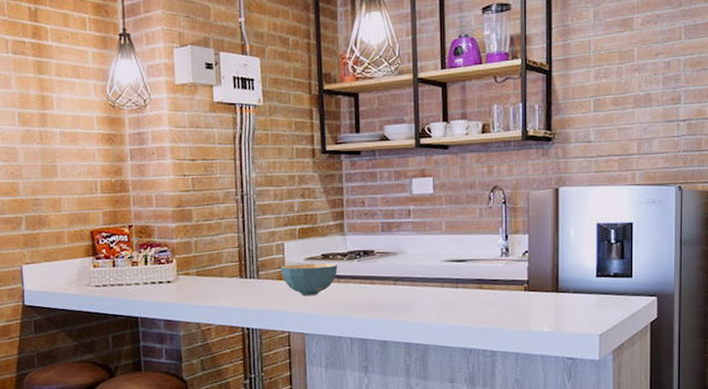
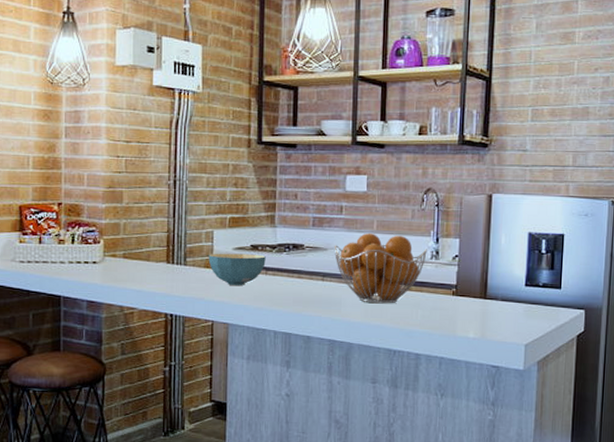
fruit basket: none [404,234,497,304] -> present [334,232,427,304]

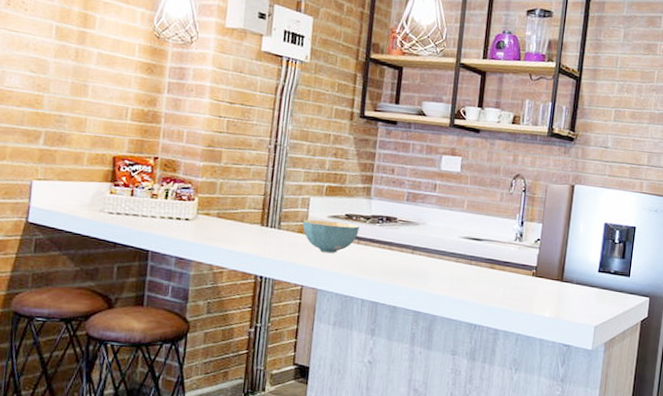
fruit basket: present [334,232,427,304] -> none [425,211,512,280]

